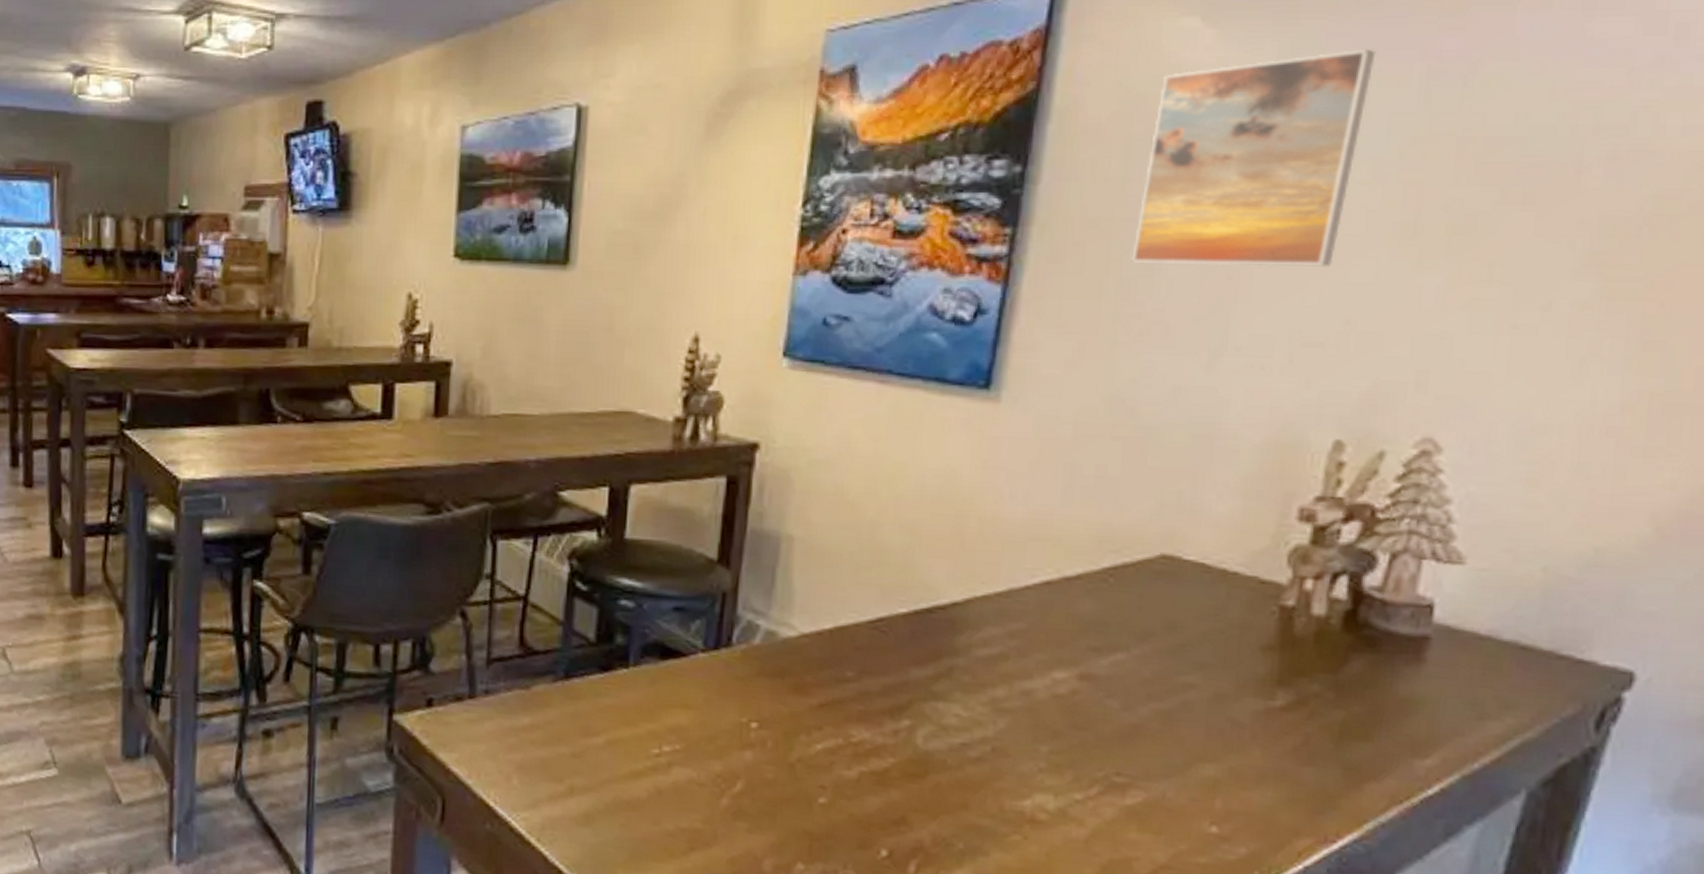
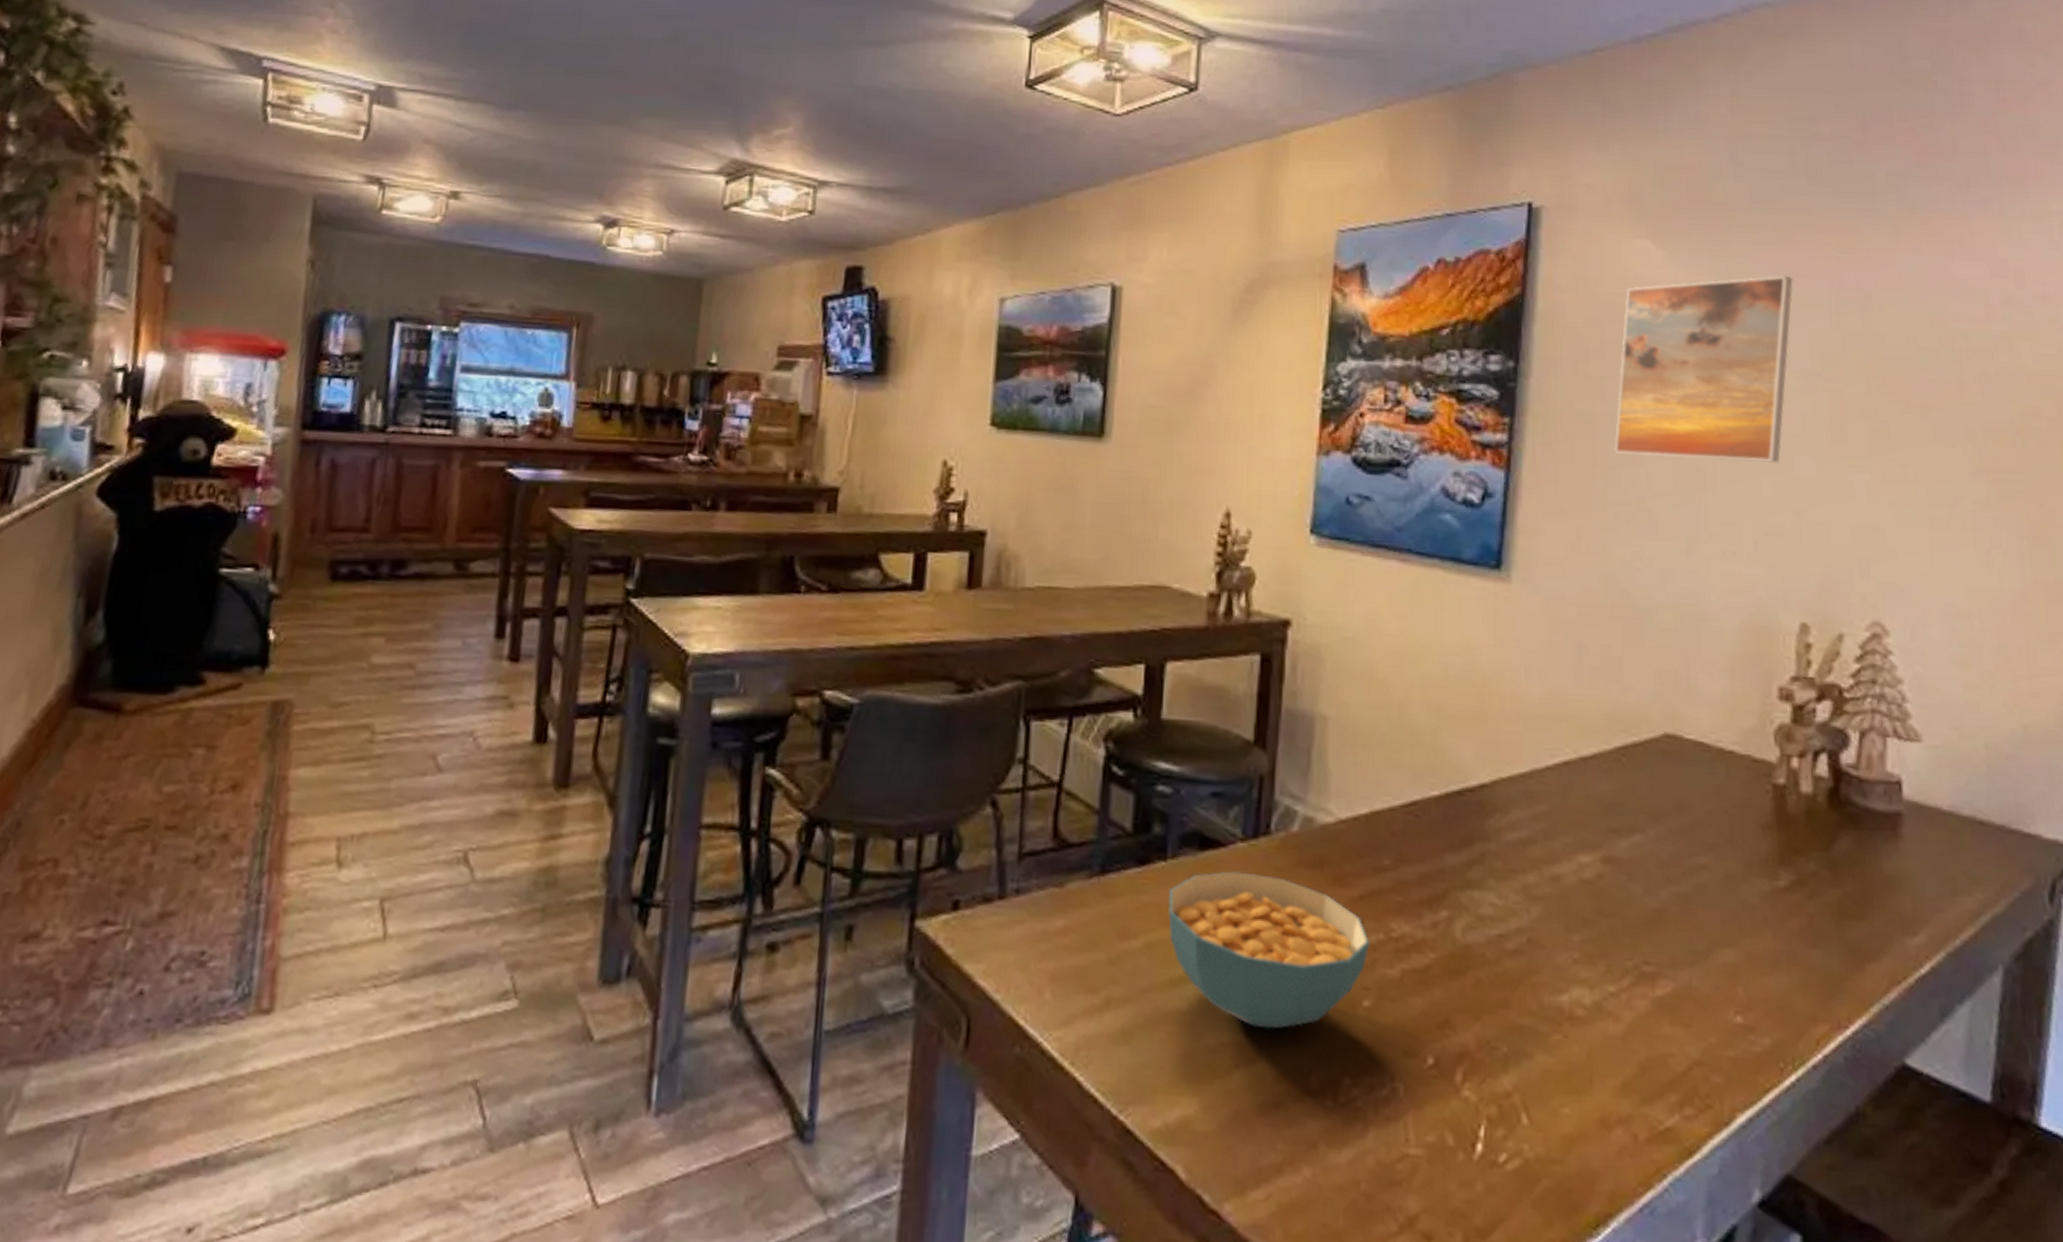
cereal bowl: none [629,679,828,819] -> present [1167,871,1370,1029]

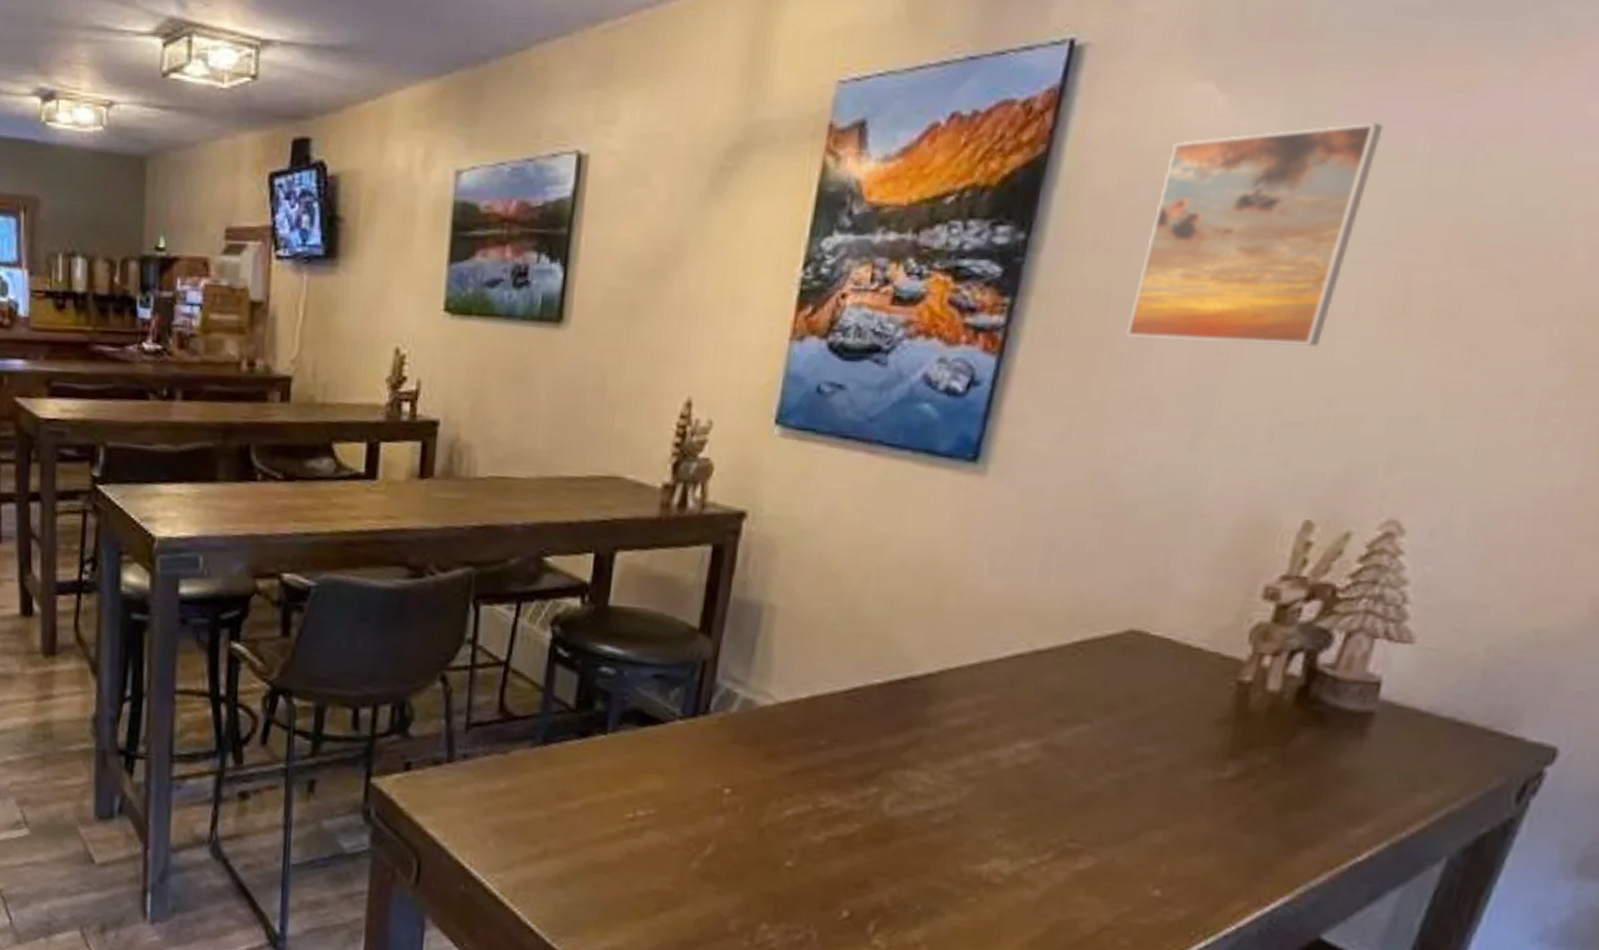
cereal bowl: present [1167,871,1370,1029] -> none [605,745,798,881]

